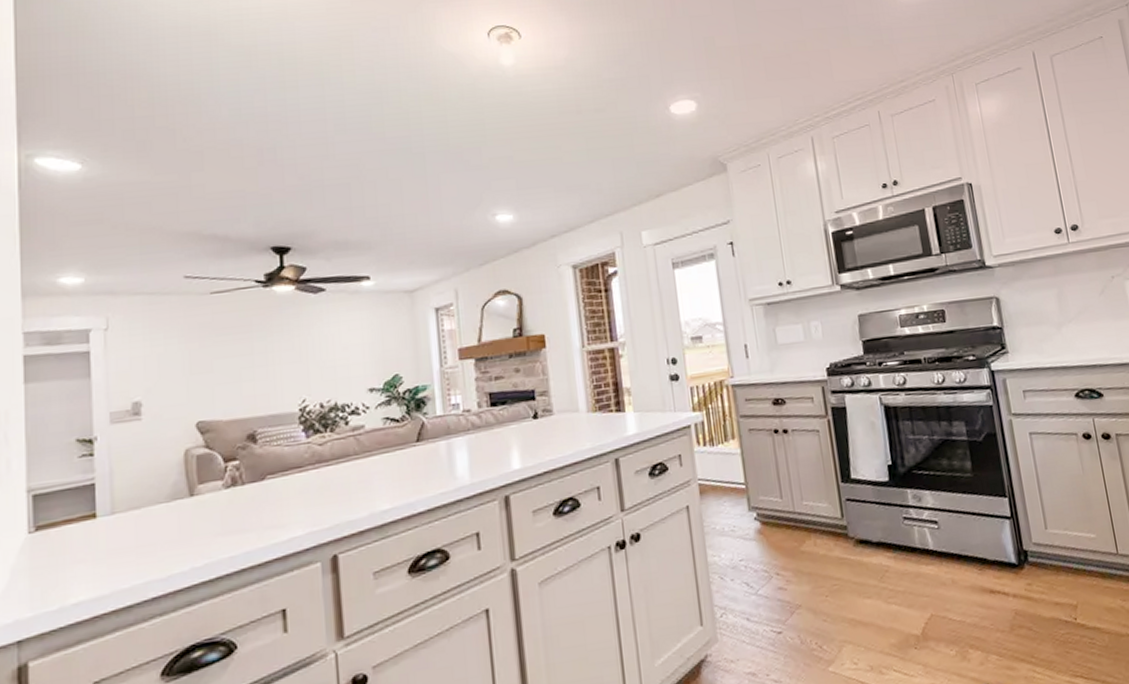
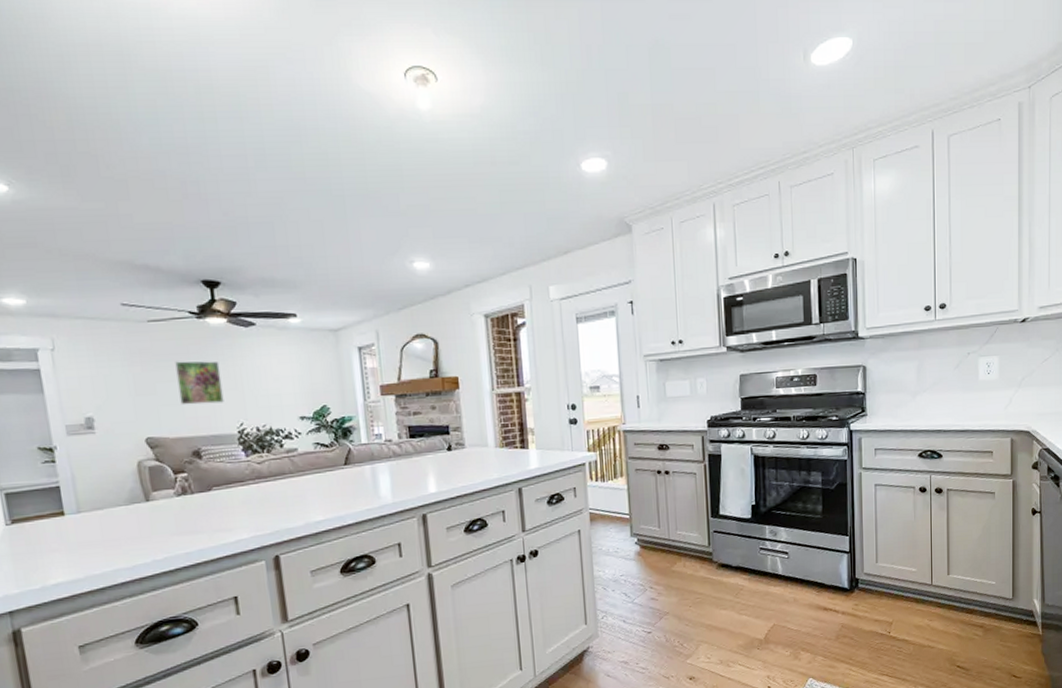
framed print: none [236,331,286,383] -> present [175,361,224,406]

